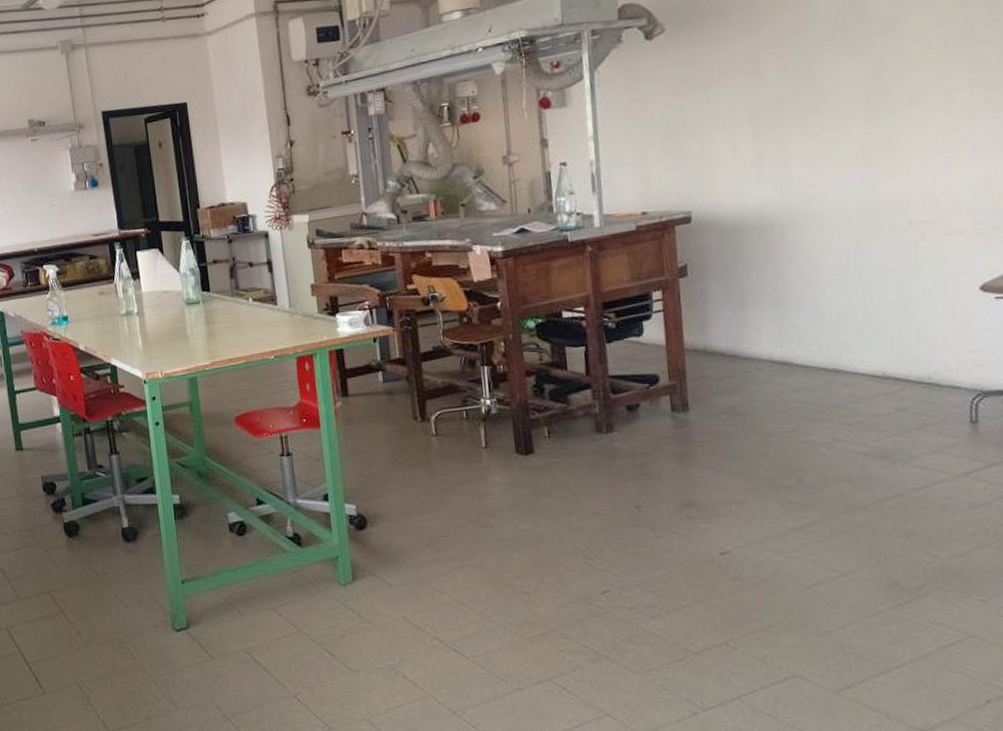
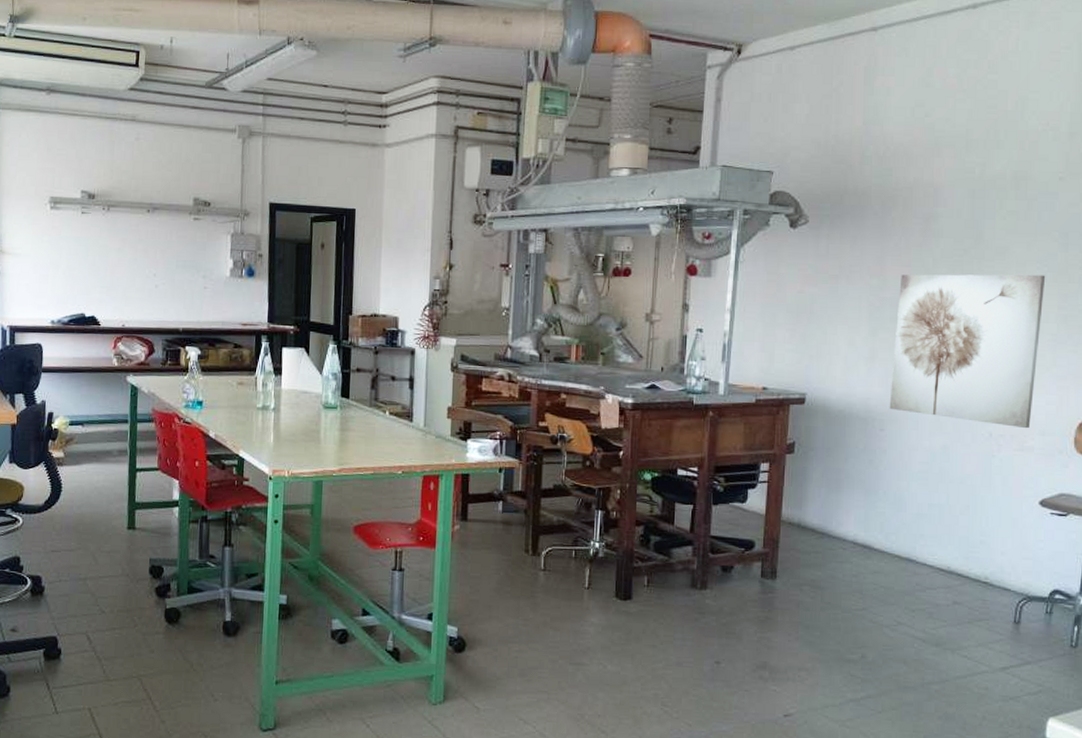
wall art: none [778,39,956,214] -> present [889,274,1046,429]

